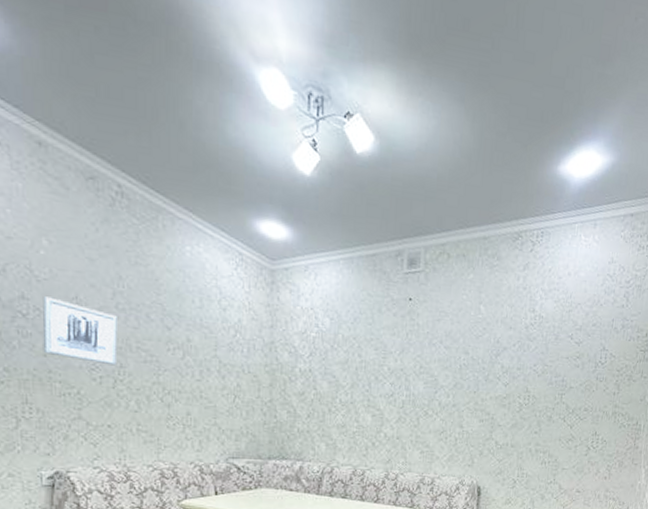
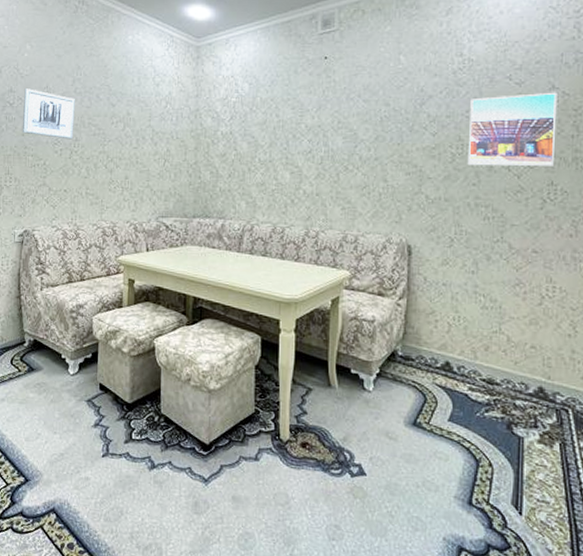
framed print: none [532,353,607,419] -> present [467,92,557,166]

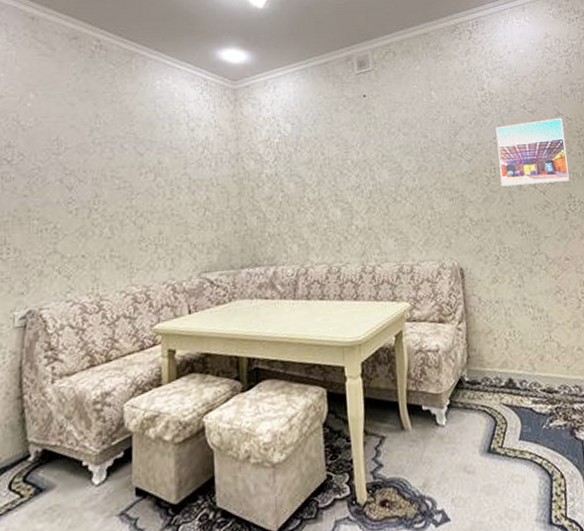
wall art: present [22,89,75,140] -> none [24,142,93,197]

